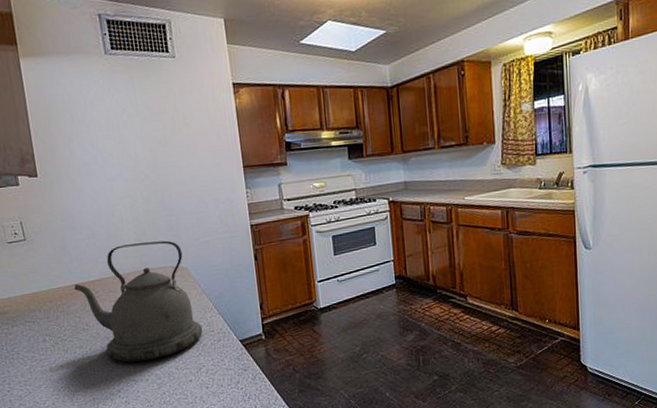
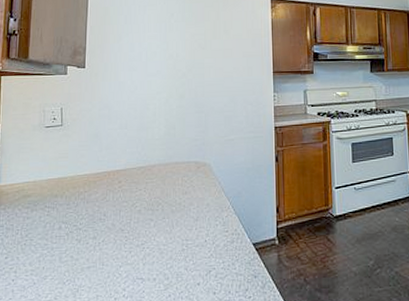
kettle: present [73,240,202,363] -> none [98,136,216,259]

